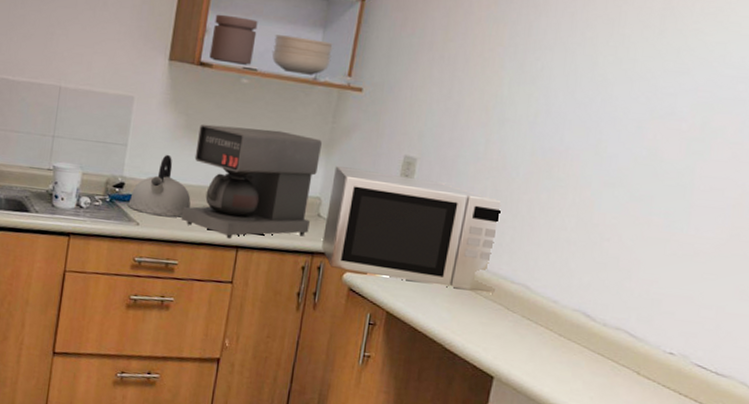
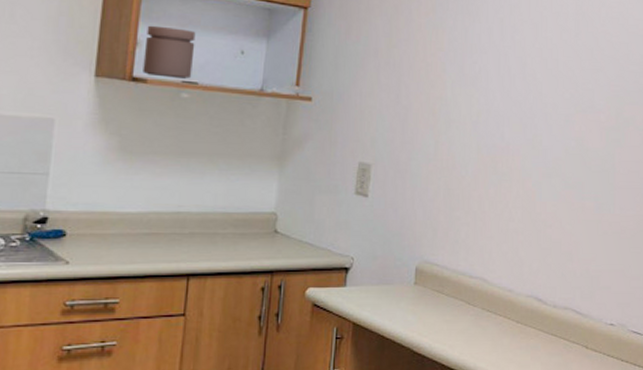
kettle: present [128,154,191,218] -> none [54,180,131,251]
coffee maker: present [181,124,322,240] -> none [120,144,273,268]
bowl: present [271,35,334,75] -> none [213,46,279,86]
microwave: present [321,166,501,294] -> none [281,179,457,290]

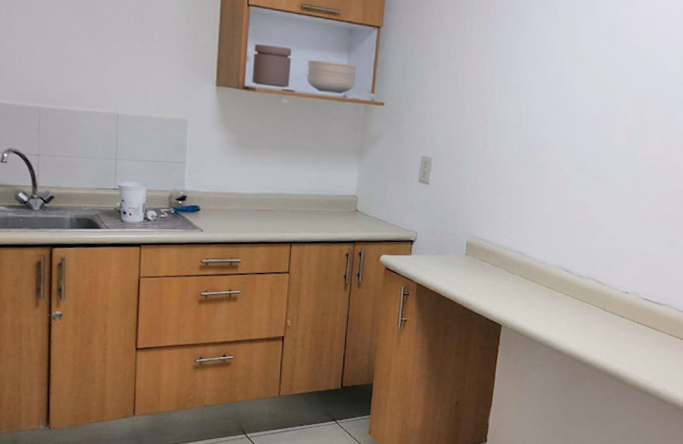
bowl: none [213,46,279,86] -> present [306,60,358,94]

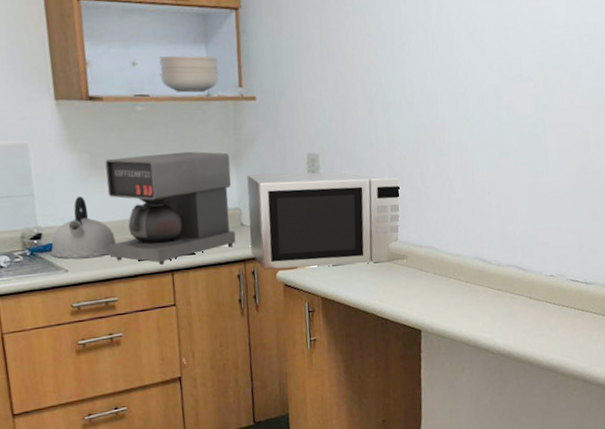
kettle: none [191,168,247,223] -> present [51,196,116,259]
coffee maker: none [240,140,354,237] -> present [105,151,236,266]
jar: present [252,43,292,88] -> none [93,43,142,94]
microwave: none [361,169,500,261] -> present [247,170,409,270]

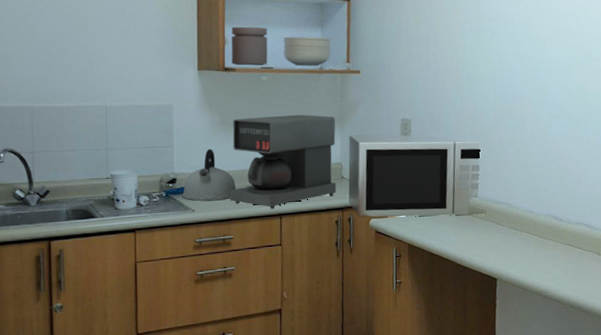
jar: none [93,43,142,94] -> present [231,26,268,66]

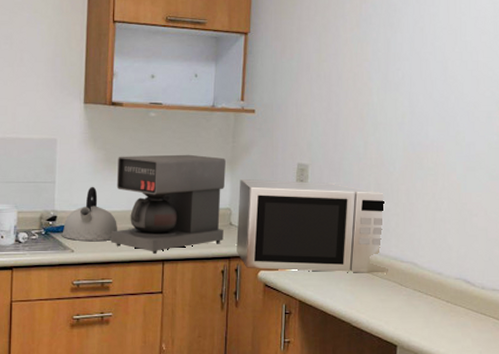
jar: present [231,26,268,66] -> none [119,59,158,102]
bowl: present [283,36,332,67] -> none [173,71,226,103]

